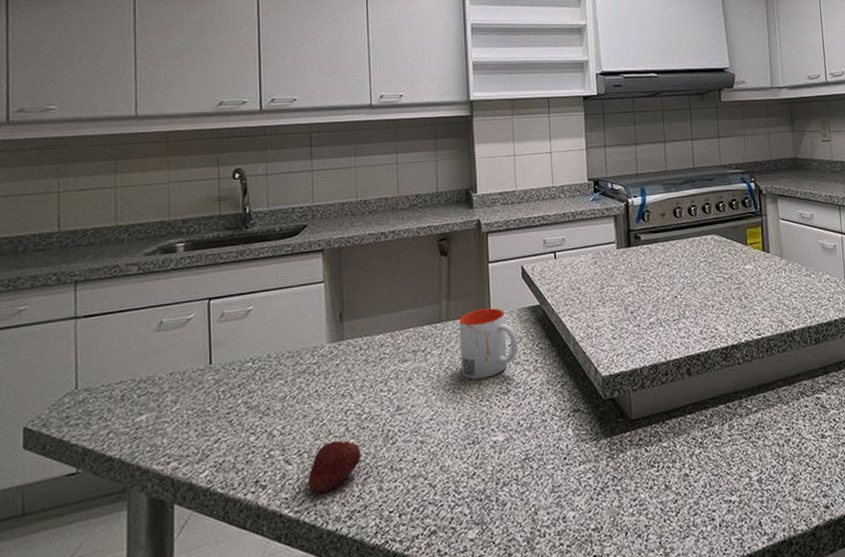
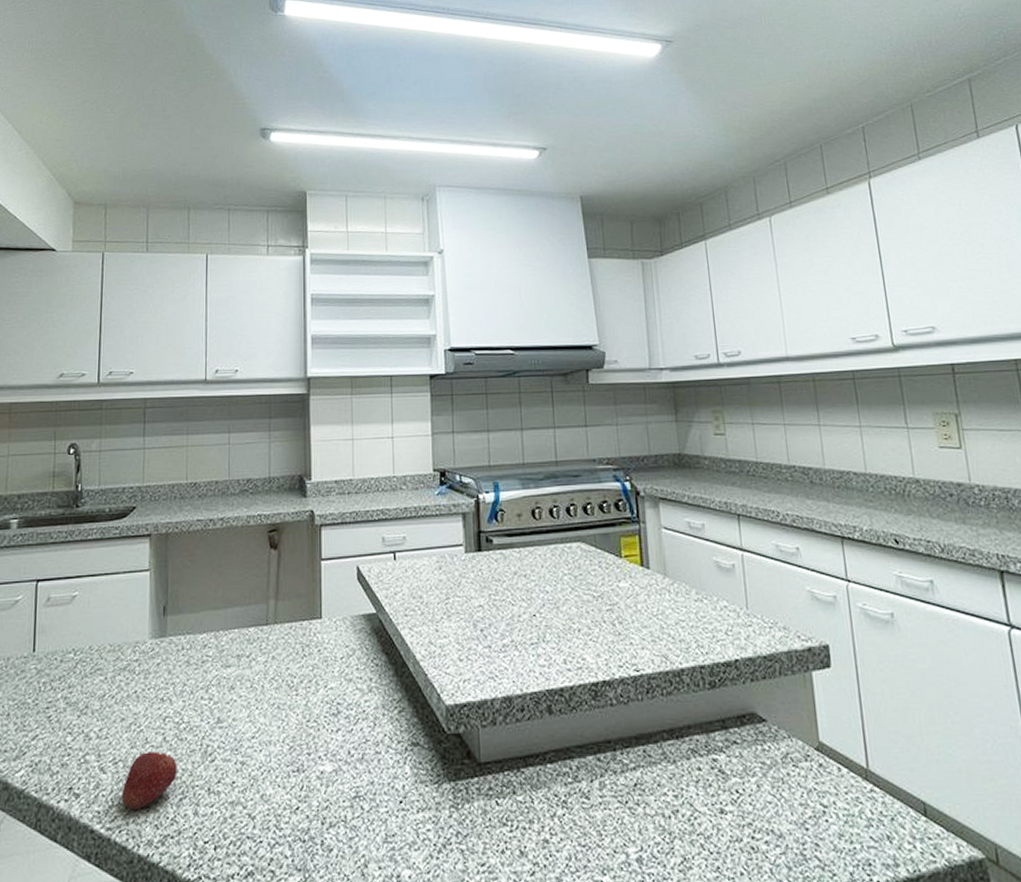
mug: present [459,308,518,379] -> none [287,613,350,695]

